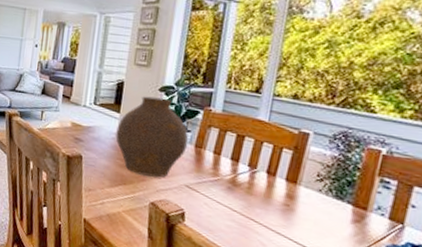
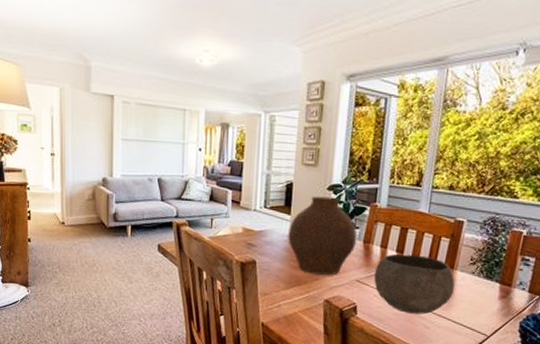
bowl: none [205,161,298,230] -> present [374,253,455,315]

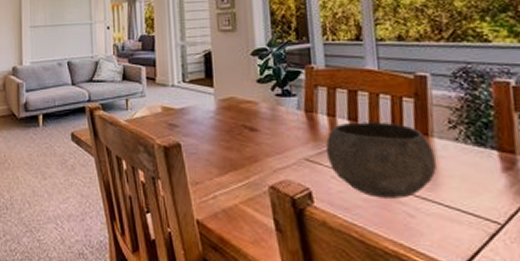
vase: present [288,196,358,276] -> none [213,63,297,155]

